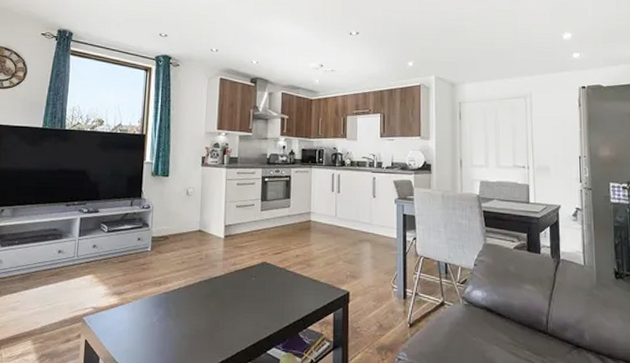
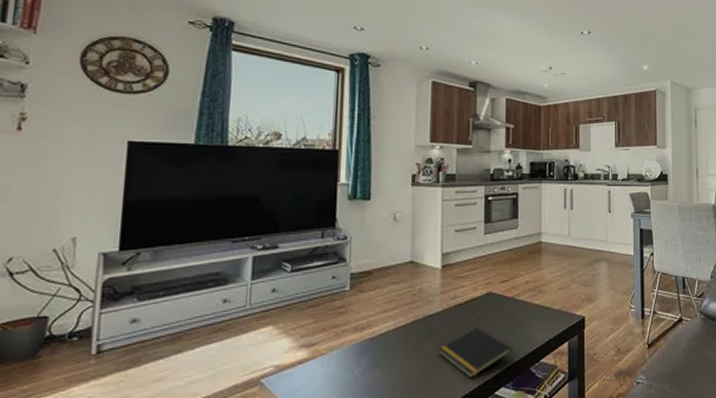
notepad: none [220,292,283,337] -> present [438,327,512,379]

